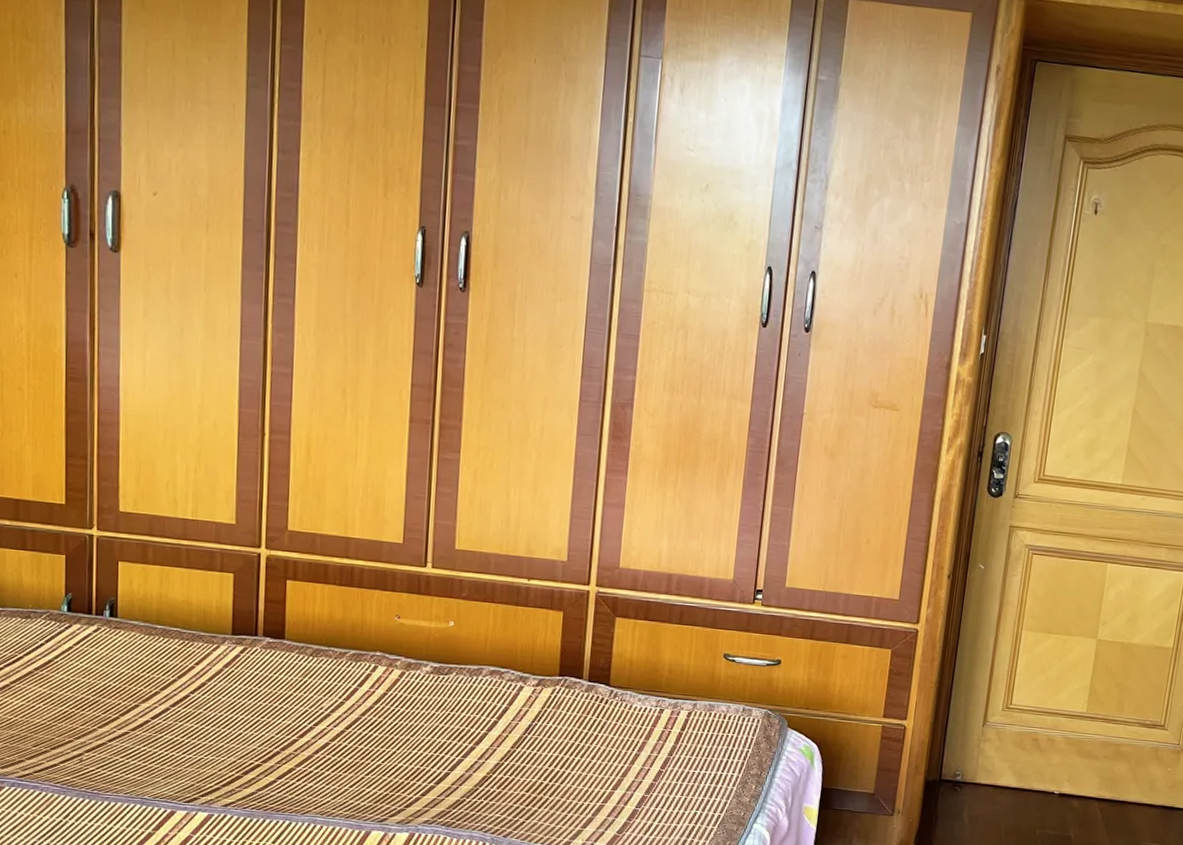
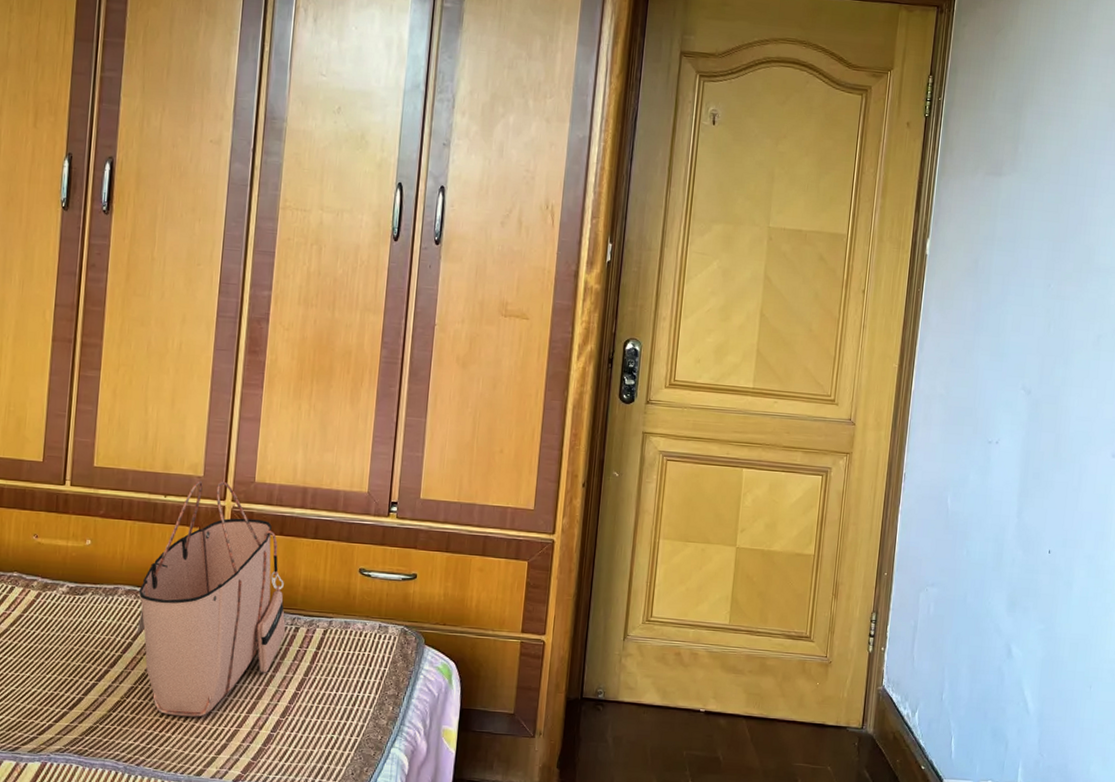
tote bag: none [501,565,651,793] -> present [136,480,286,717]

